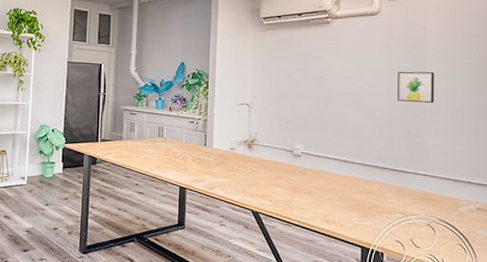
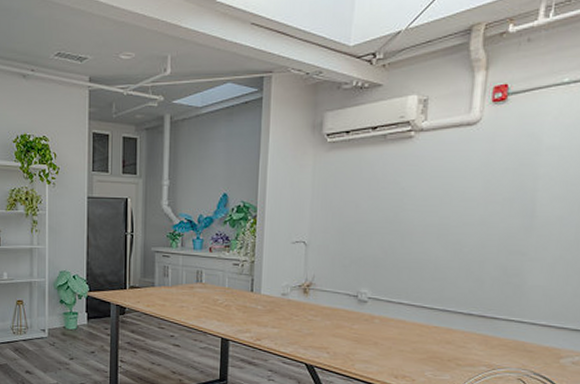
wall art: present [397,71,435,104] -> none [494,196,547,236]

